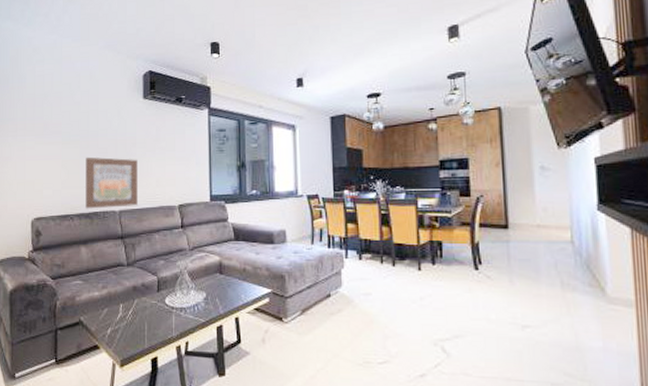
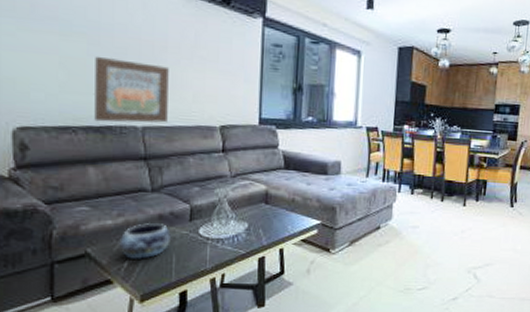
decorative bowl: none [103,293,144,327] -> present [118,222,172,259]

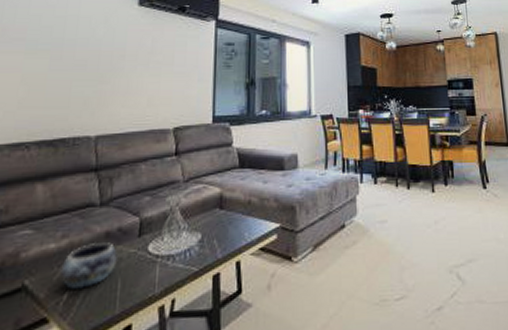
wall art: present [93,56,169,123] -> none [48,70,126,135]

